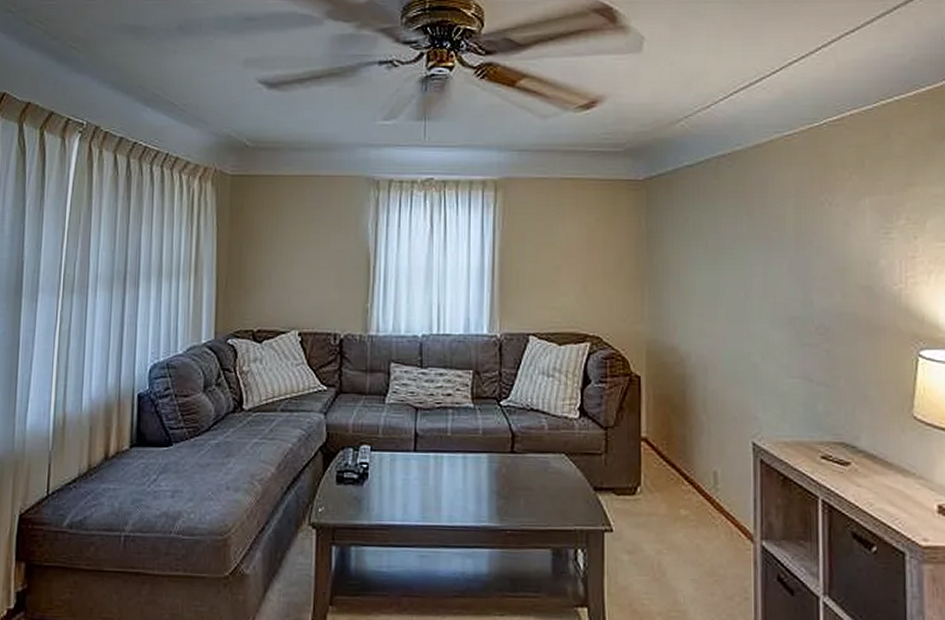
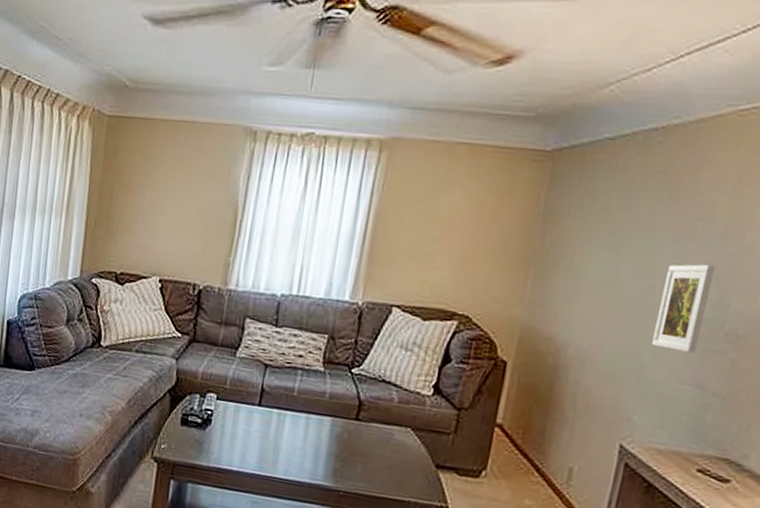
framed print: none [758,268,796,348] -> present [651,264,715,353]

